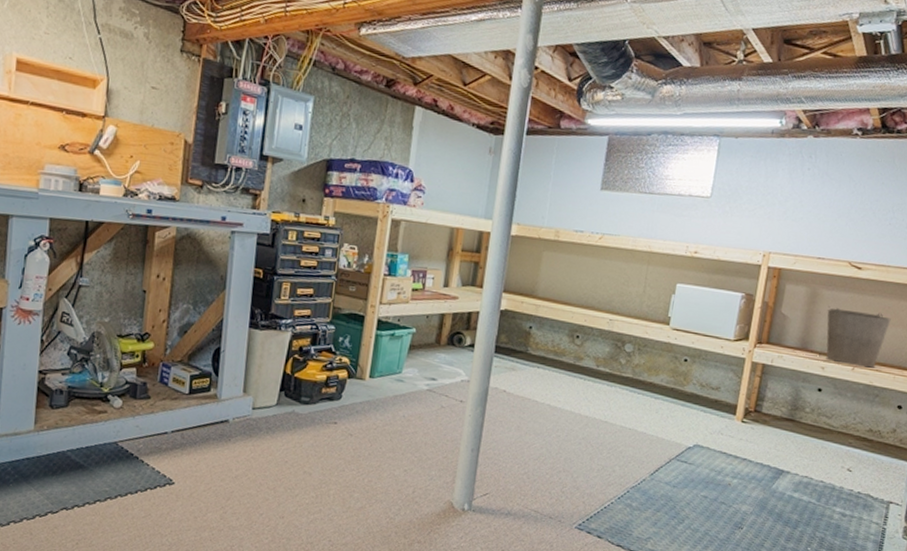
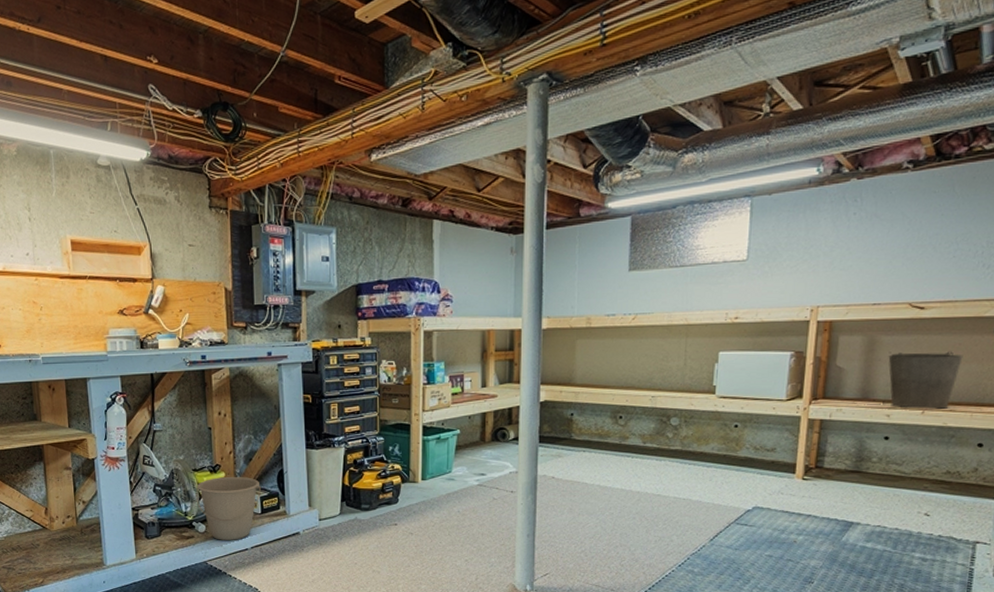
bucket: none [116,347,193,421] -> present [195,476,261,541]

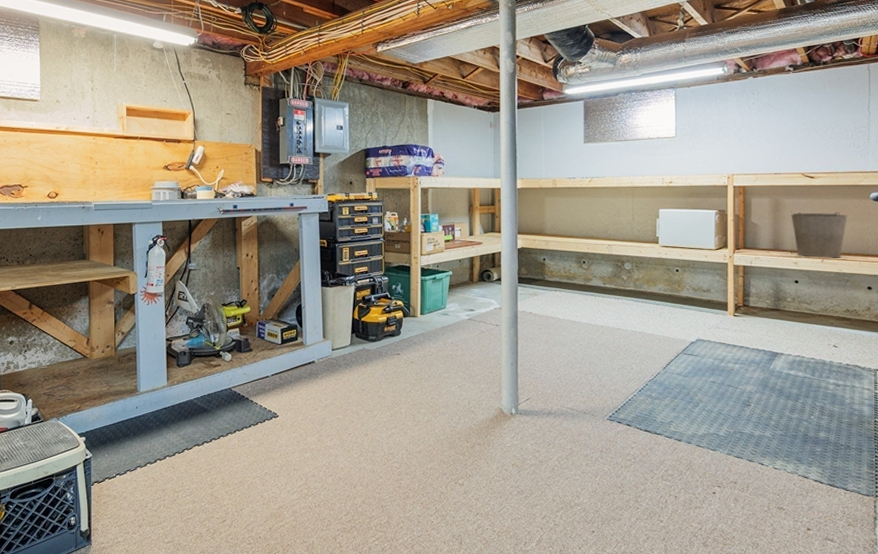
bucket: present [195,476,261,541] -> none [224,310,281,369]

